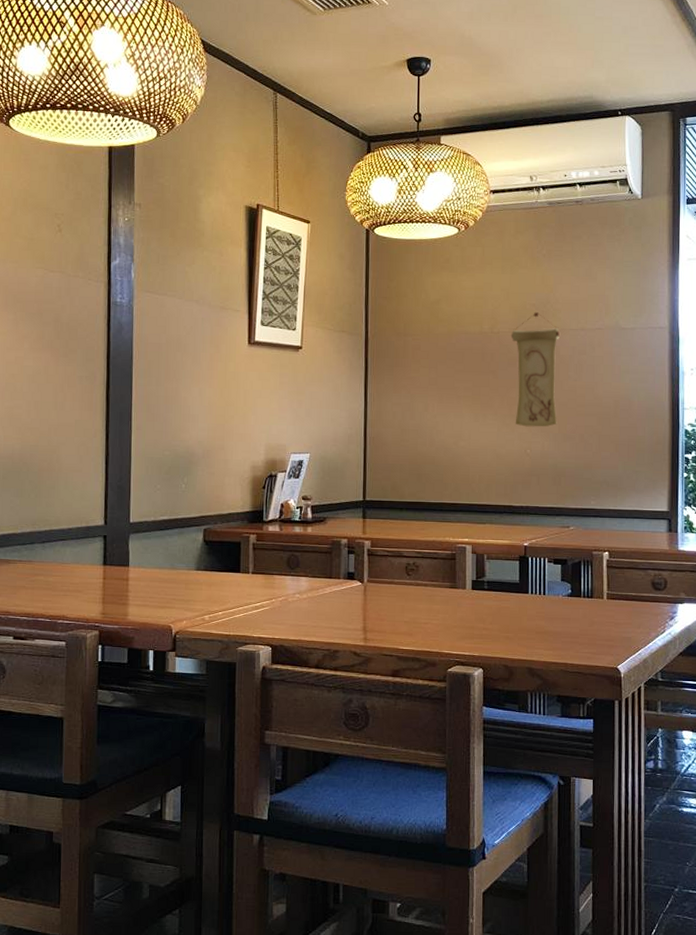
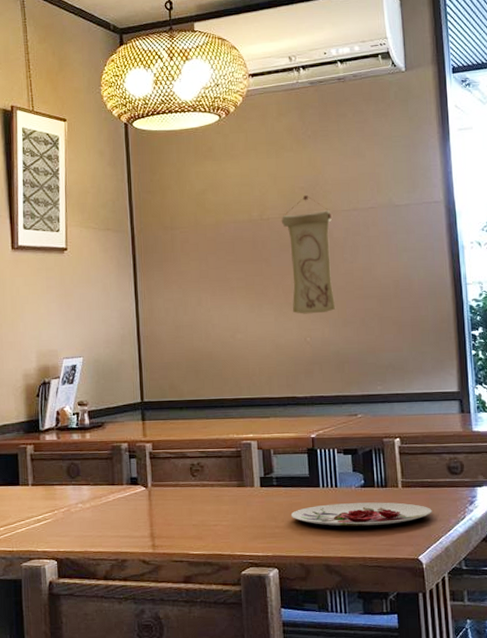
plate: none [499,610,634,634] -> present [290,502,432,527]

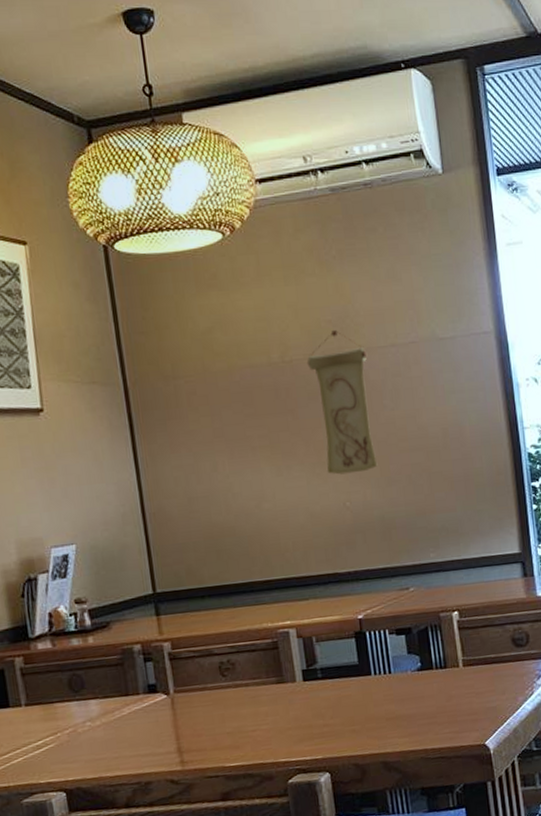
plate: present [290,502,432,527] -> none [340,684,498,718]

